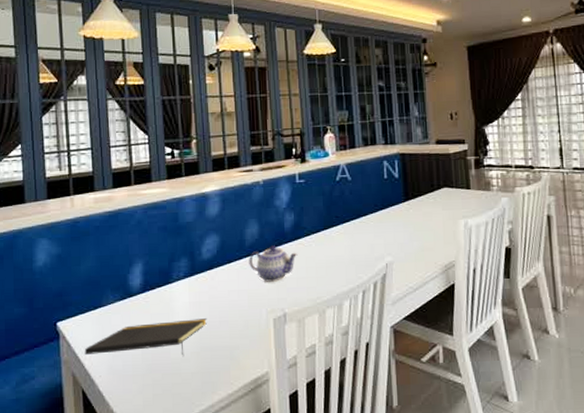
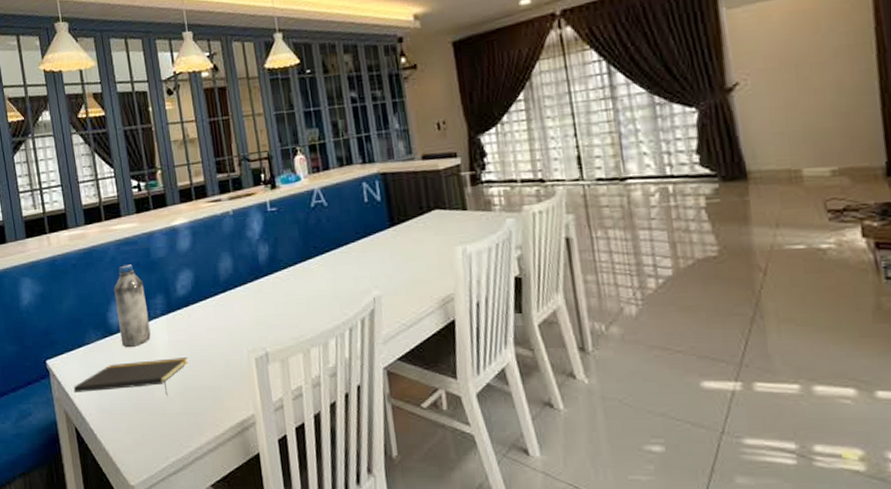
water bottle: none [137,228,172,310] -> present [114,264,151,348]
teapot: present [249,245,298,282] -> none [225,280,276,319]

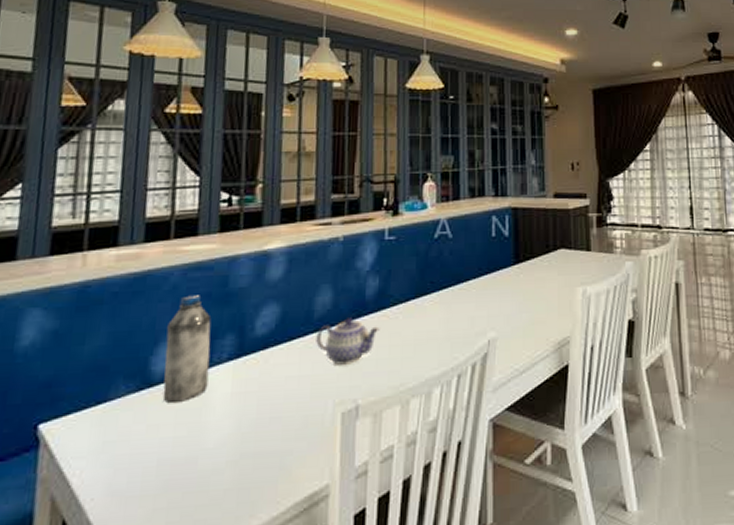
notepad: present [73,357,188,396] -> none [73,414,254,469]
teapot: none [225,280,276,319] -> present [316,318,380,365]

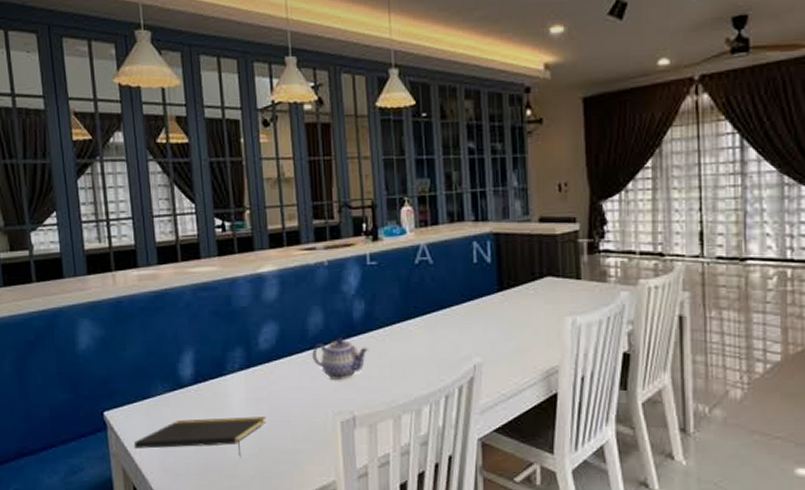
notepad: none [73,414,254,469] -> present [134,417,267,457]
water bottle: present [162,295,212,404] -> none [187,312,226,403]

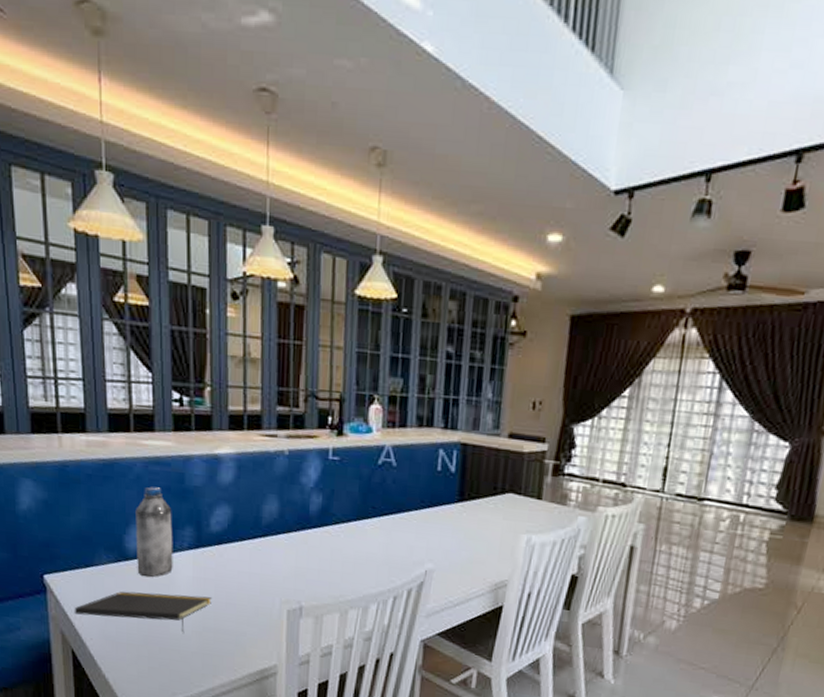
water bottle: none [187,312,226,403] -> present [135,486,173,578]
teapot: present [312,338,369,380] -> none [264,529,322,570]

